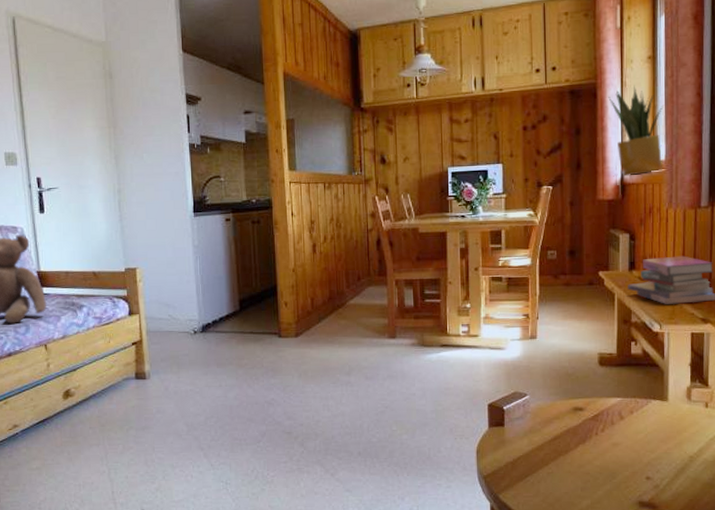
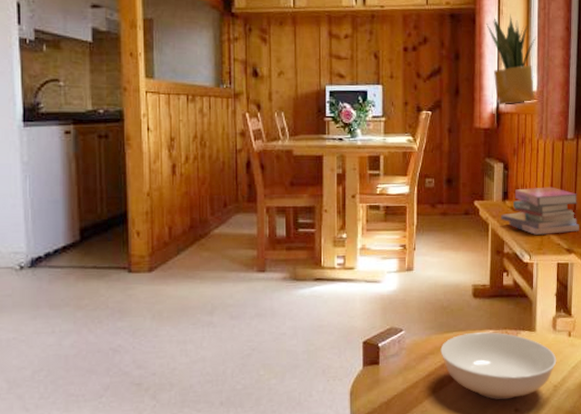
bowl: none [566,400,692,467] -> present [440,332,557,400]

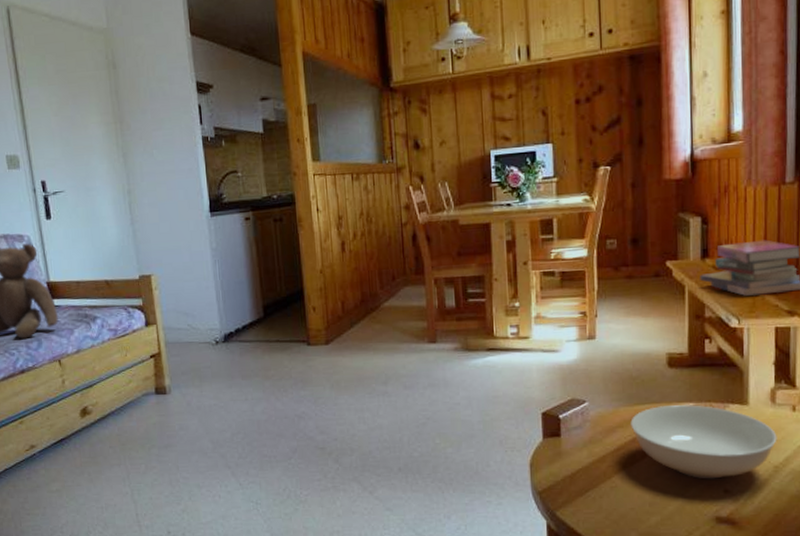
planter: present [486,14,536,105] -> none [674,45,740,152]

